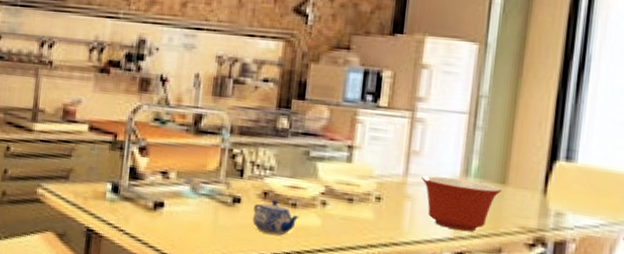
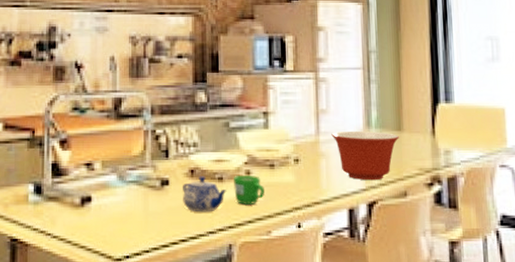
mug: none [306,204,340,235] -> present [234,174,266,205]

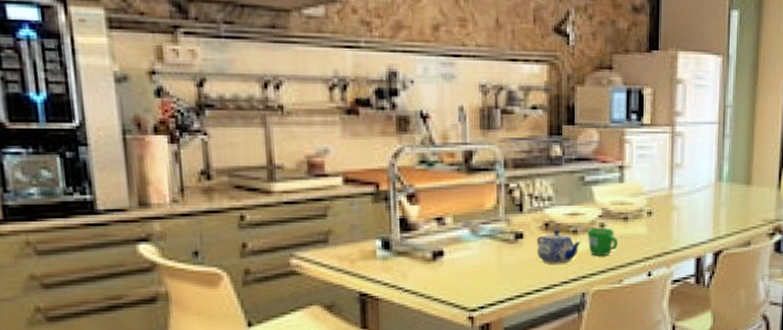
mixing bowl: present [331,131,399,181] -> none [684,185,748,232]

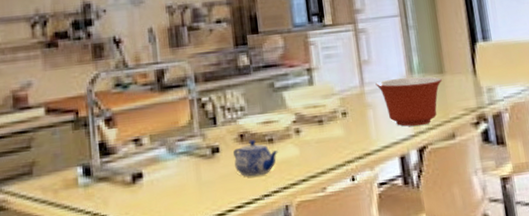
mug: present [588,227,619,256] -> none [284,133,317,164]
mixing bowl: none [684,185,748,232] -> present [375,76,442,127]

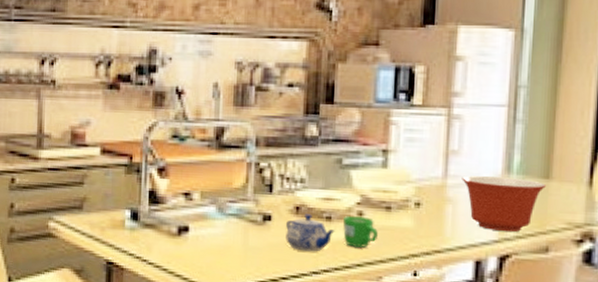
mug: none [284,133,317,164] -> present [343,215,379,248]

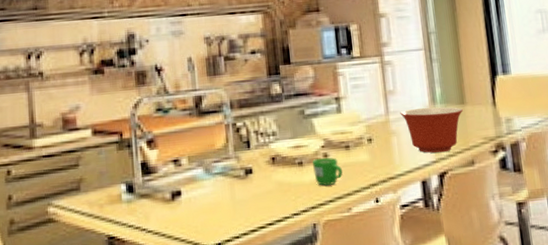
teapot: present [286,214,335,252] -> none [266,162,307,197]

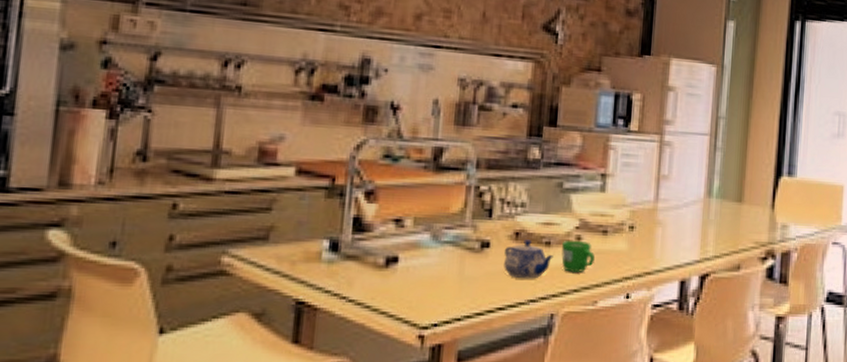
teapot: none [266,162,307,197] -> present [504,239,554,279]
mixing bowl: present [400,107,463,153] -> none [670,199,739,252]

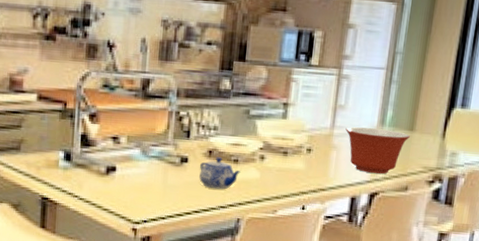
mug: present [561,240,596,272] -> none [247,159,276,186]
mixing bowl: none [670,199,739,252] -> present [345,127,410,174]

